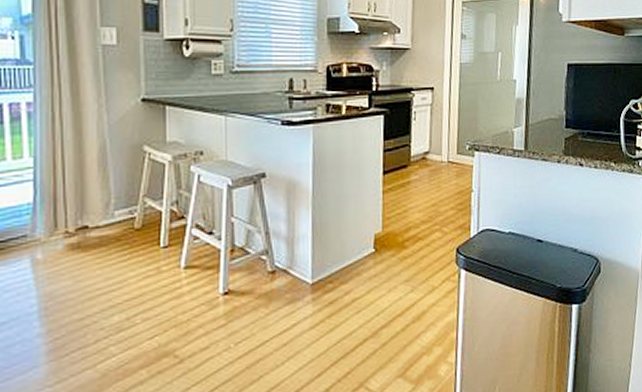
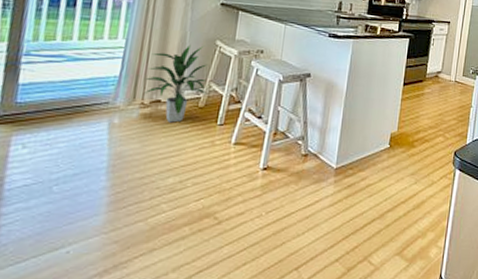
indoor plant: none [65,154,142,252] -> present [144,44,208,123]

